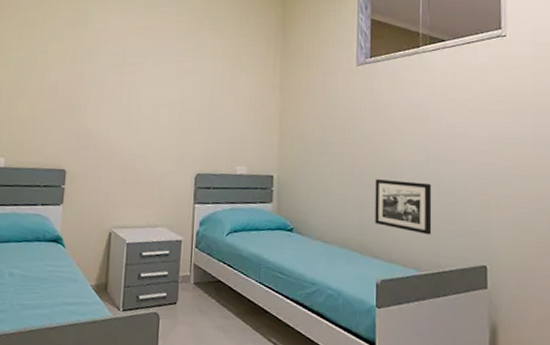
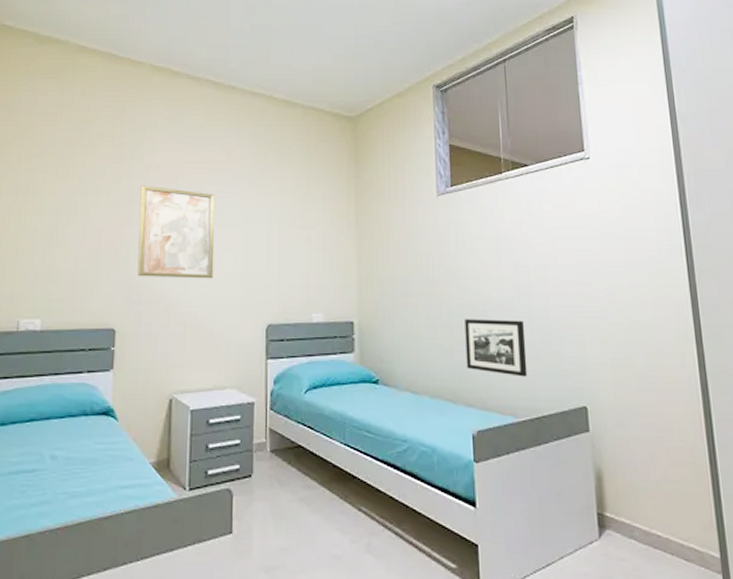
wall art: none [86,46,156,131] -> present [137,185,215,279]

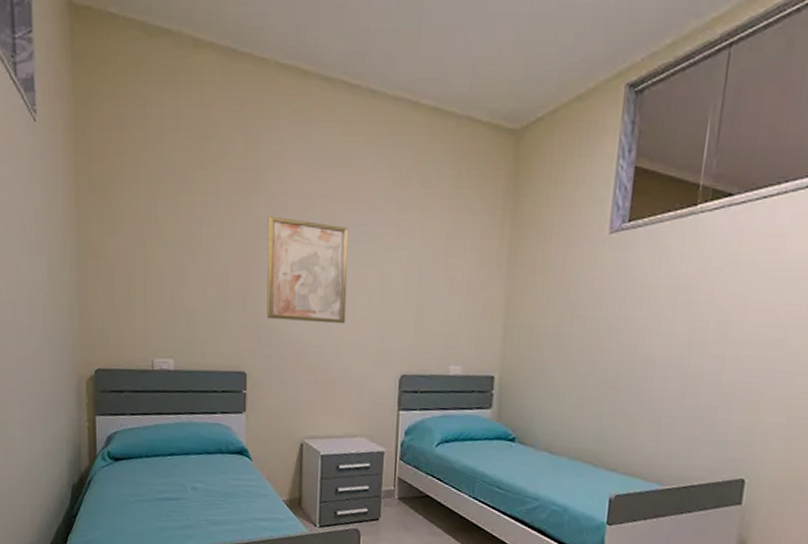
picture frame: present [465,319,528,377] -> none [614,379,690,445]

